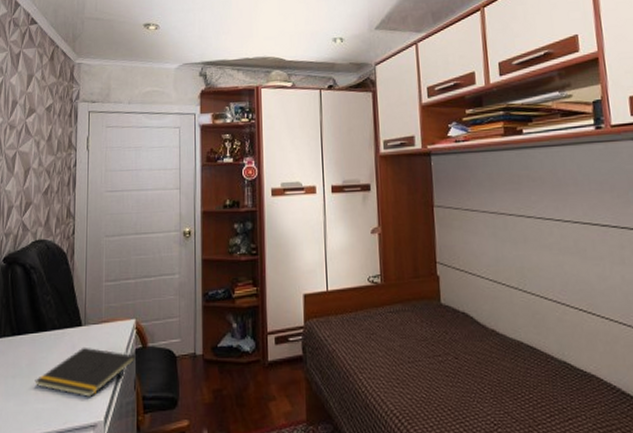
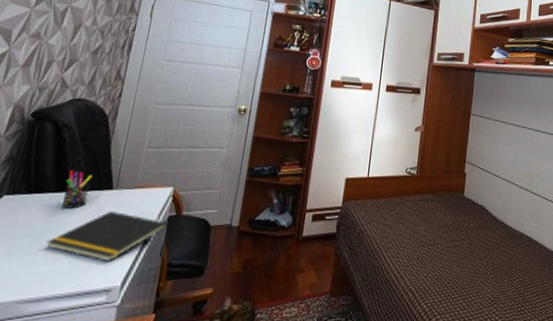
pen holder: none [41,310,63,348] -> present [61,170,92,209]

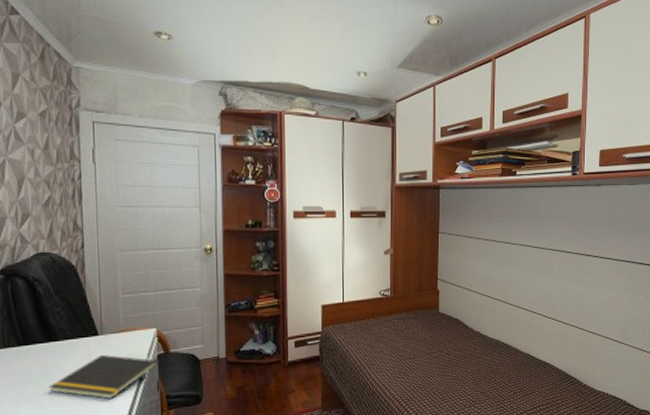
pen holder: present [61,170,92,209] -> none [52,321,77,356]

